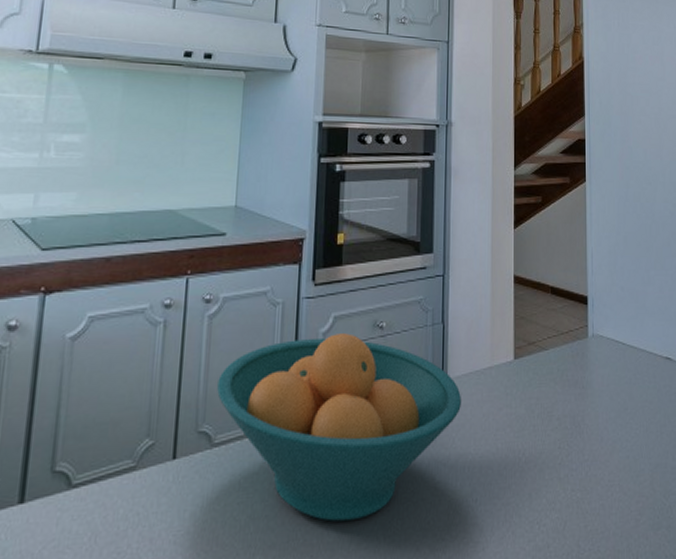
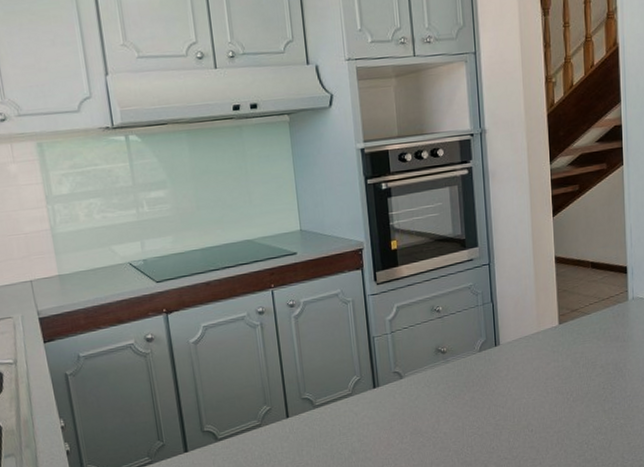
fruit bowl: present [217,333,462,522] -> none [310,318,514,451]

